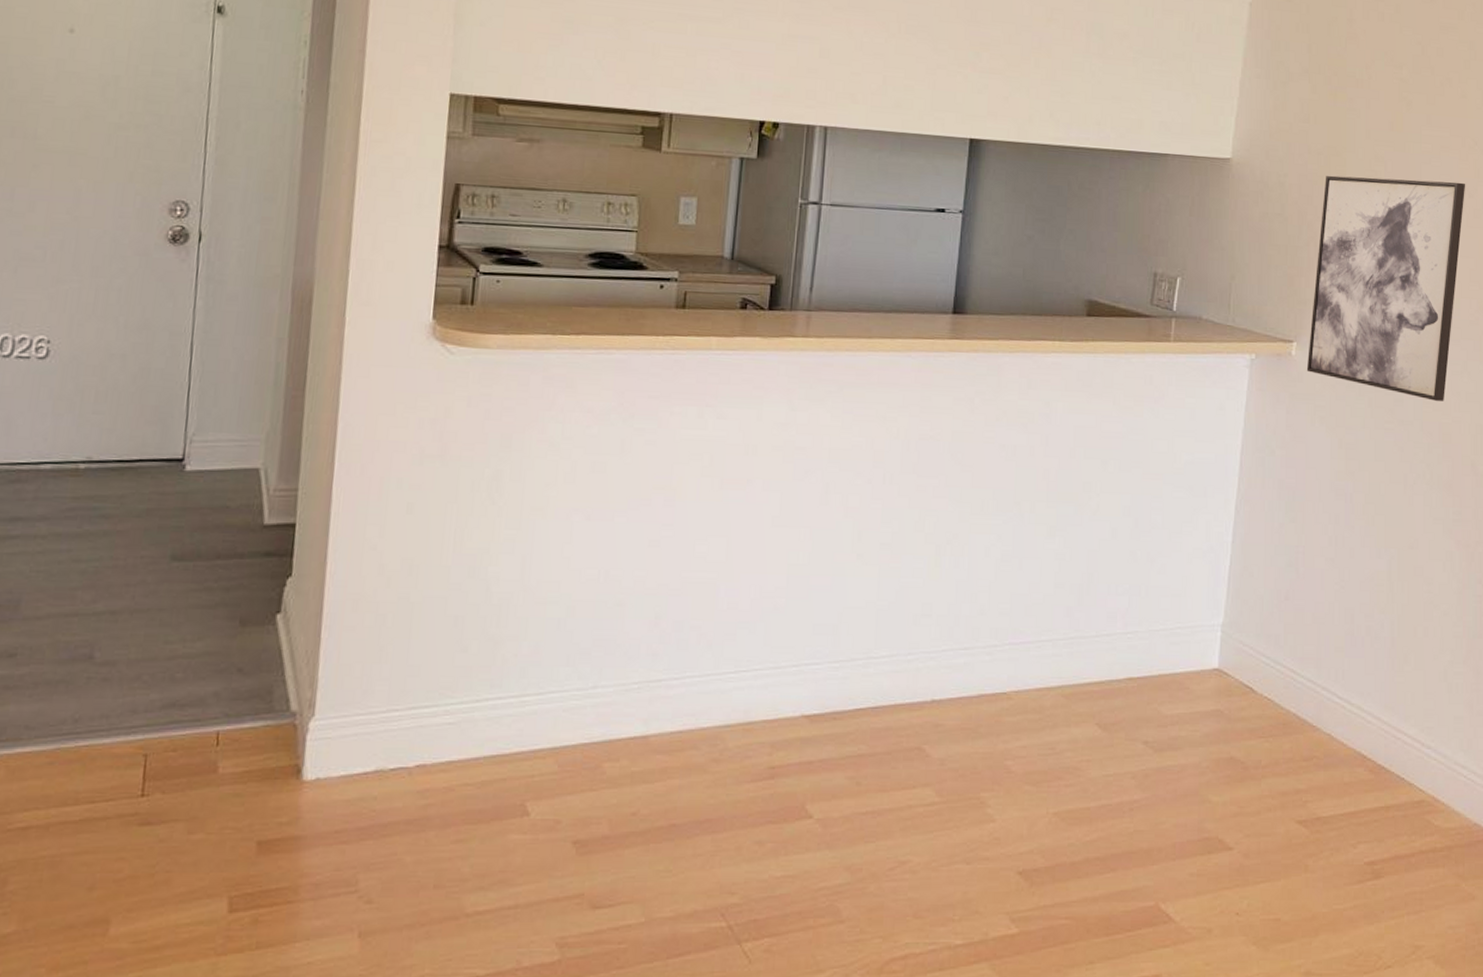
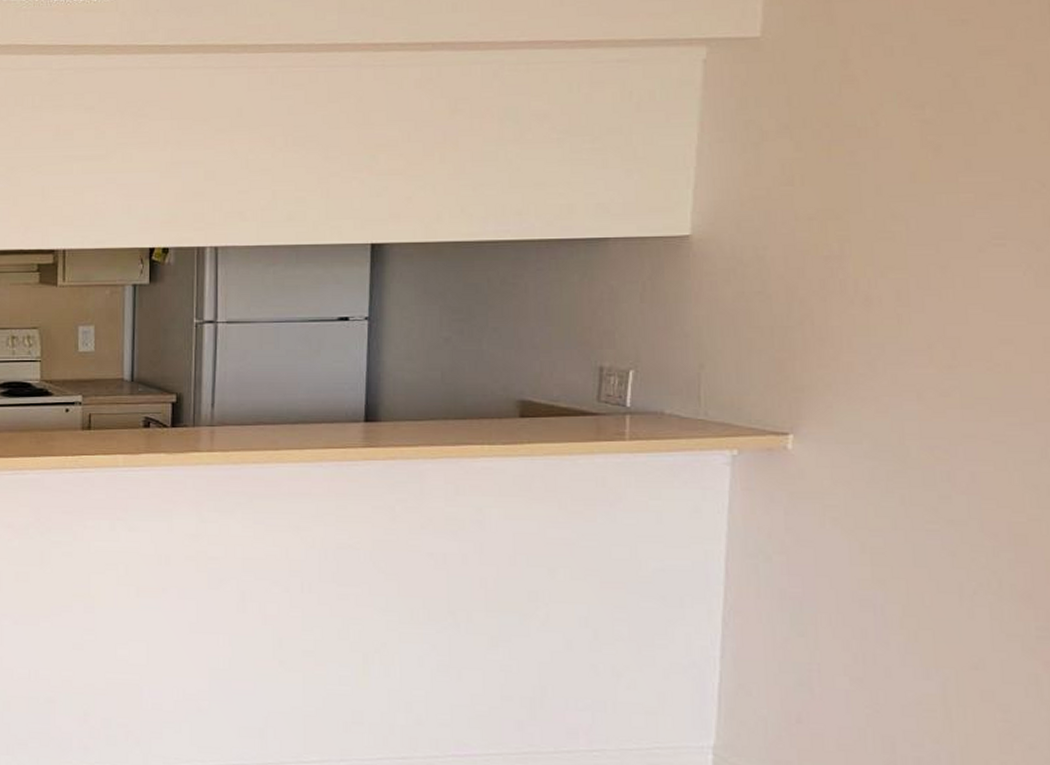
wall art: present [1306,175,1466,402] -> none [809,234,1031,498]

